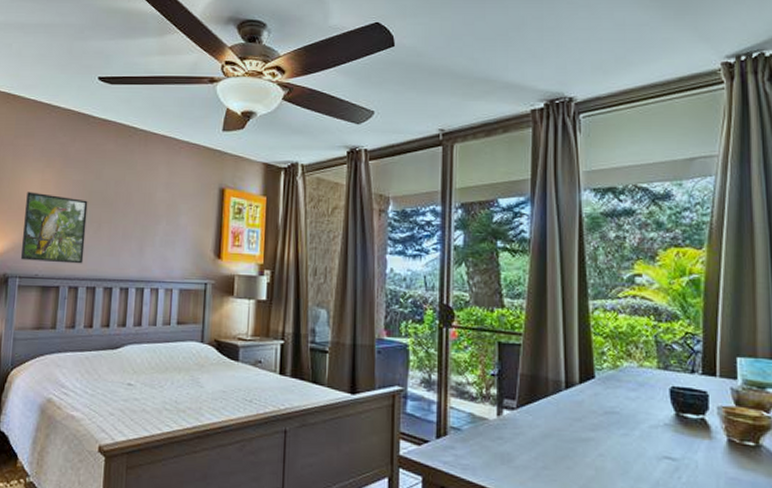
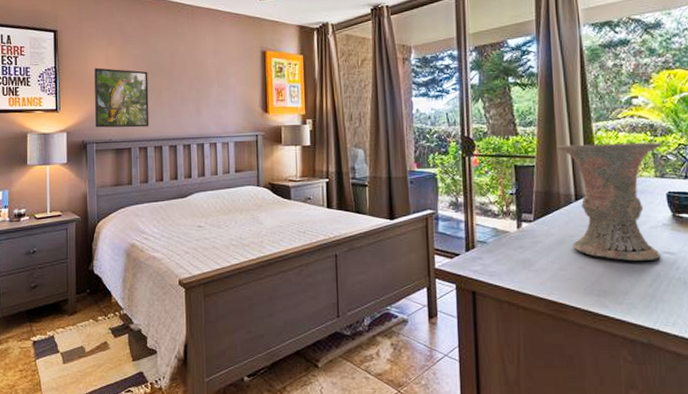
vase: none [547,323,666,466] -> present [556,142,661,261]

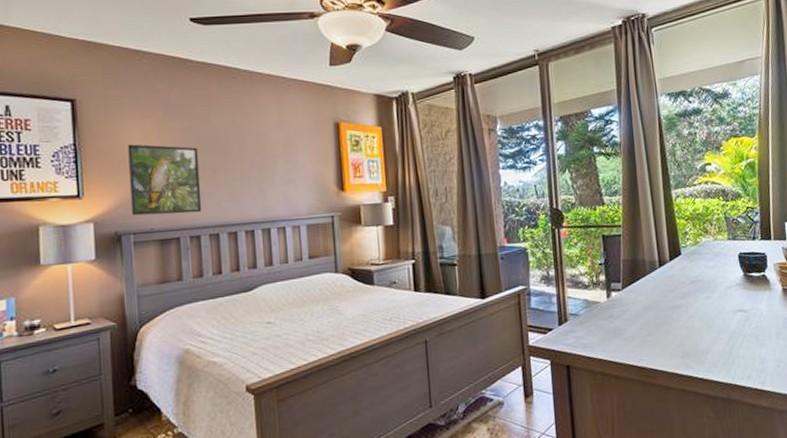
vase: present [556,142,661,261] -> none [640,206,736,322]

